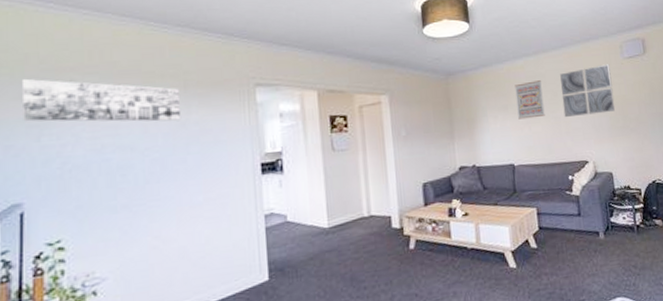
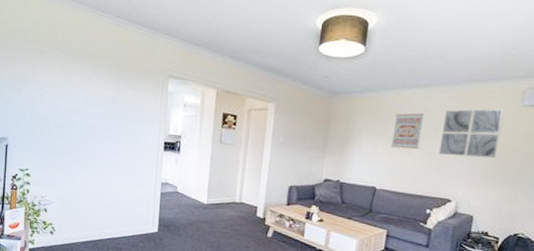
wall art: present [23,78,182,122] -> none [11,45,113,97]

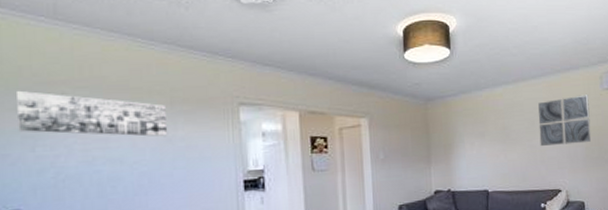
wall art: none [11,45,113,97] -> present [17,90,168,137]
wall art: present [391,113,424,149] -> none [492,109,521,147]

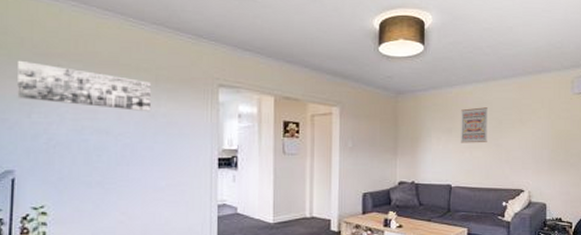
wall art: none [492,109,521,147] -> present [461,107,488,143]
wall art: present [538,94,591,147] -> none [506,98,558,147]

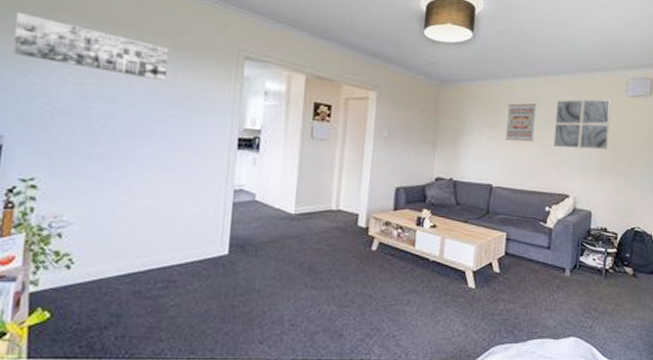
wall art: none [506,98,558,147] -> present [553,98,611,150]

